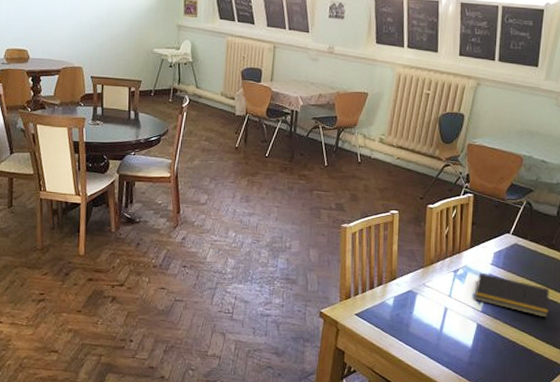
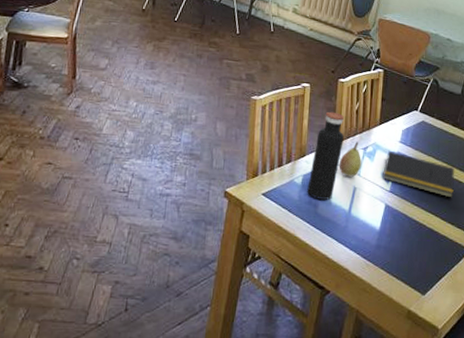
water bottle: none [399,236,434,320] -> present [307,111,345,200]
fruit: none [429,264,452,298] -> present [338,141,361,177]

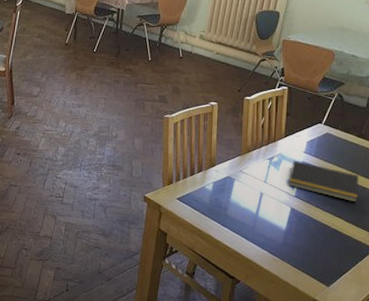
water bottle: present [307,111,345,200] -> none [217,126,251,204]
fruit: present [338,141,361,177] -> none [246,152,268,184]

